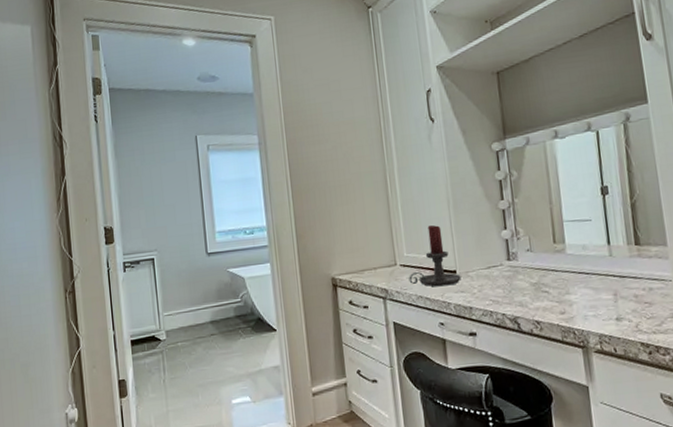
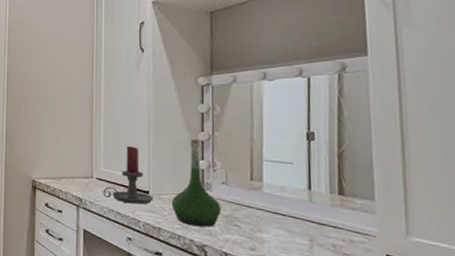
vase: none [479,209,530,300] -> present [171,139,222,227]

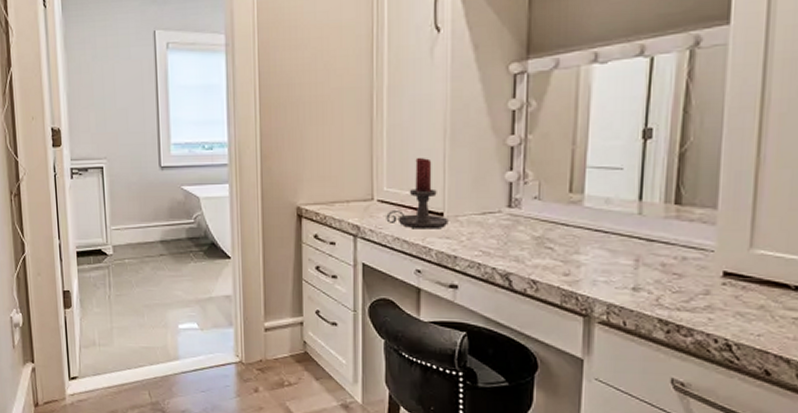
vase: present [171,139,222,227] -> none [470,145,532,252]

